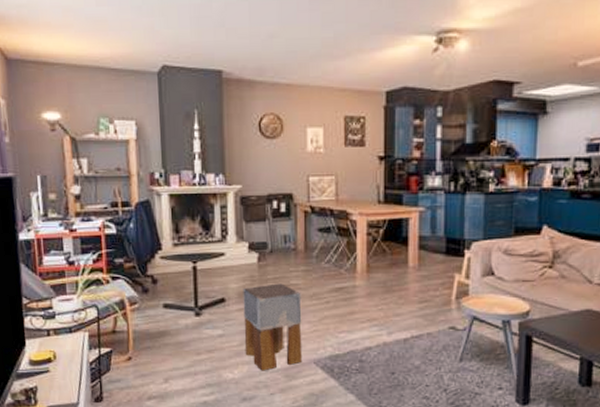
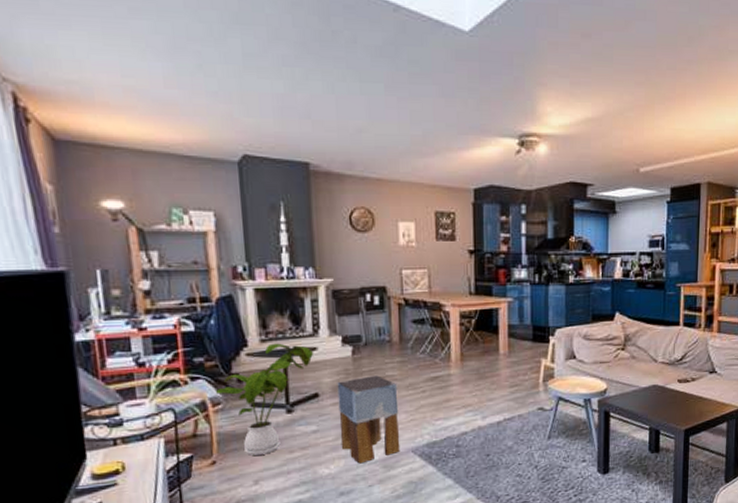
house plant: none [132,247,222,354] -> present [215,343,314,455]

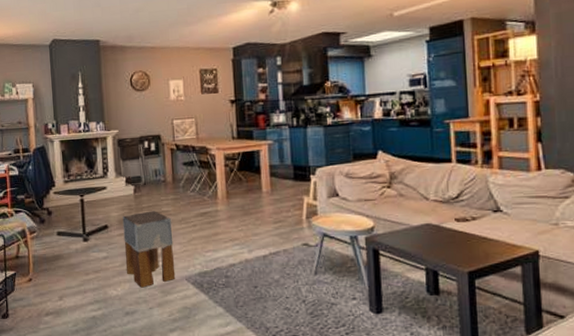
house plant: present [215,343,314,455] -> none [31,183,104,275]

